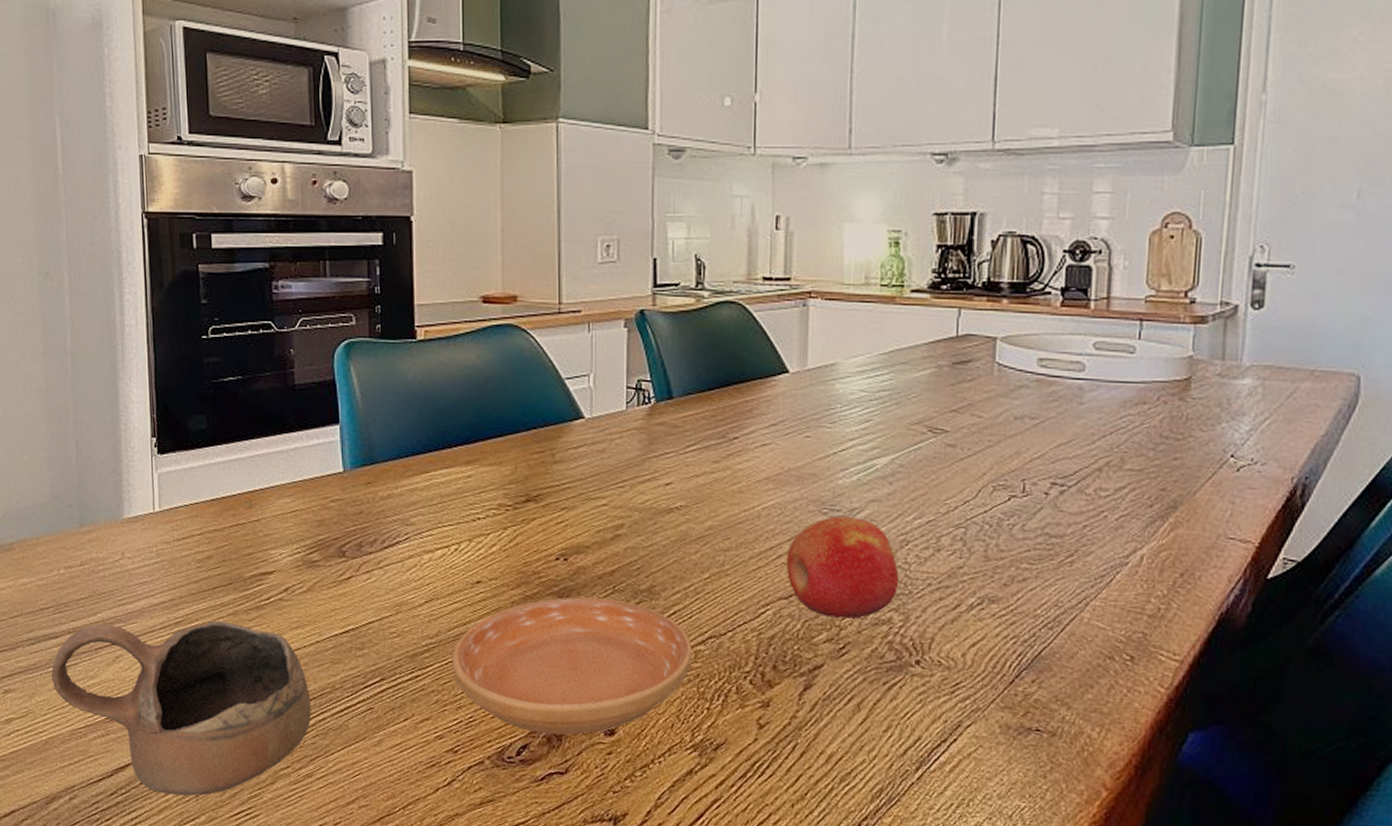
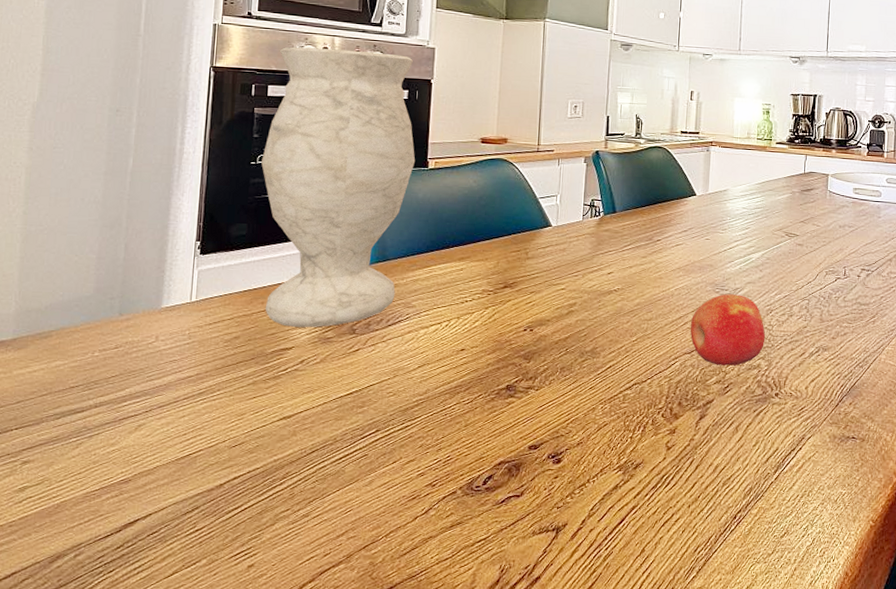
cup: present [51,620,312,797] -> none [72,390,314,544]
vase: none [214,180,400,548] -> present [261,46,416,327]
saucer: present [451,597,693,735] -> none [436,358,622,466]

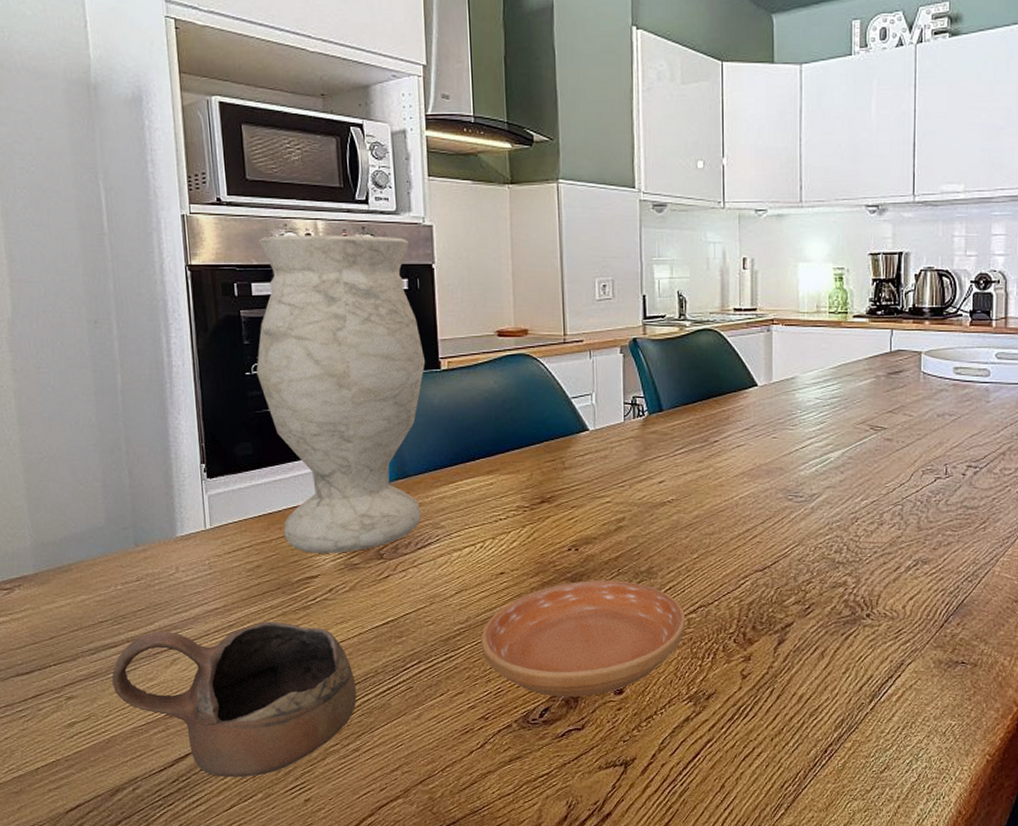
cup: none [72,390,314,544] -> present [111,621,357,778]
saucer: none [436,358,622,466] -> present [480,580,686,698]
apple: present [690,294,766,366] -> none [760,502,852,584]

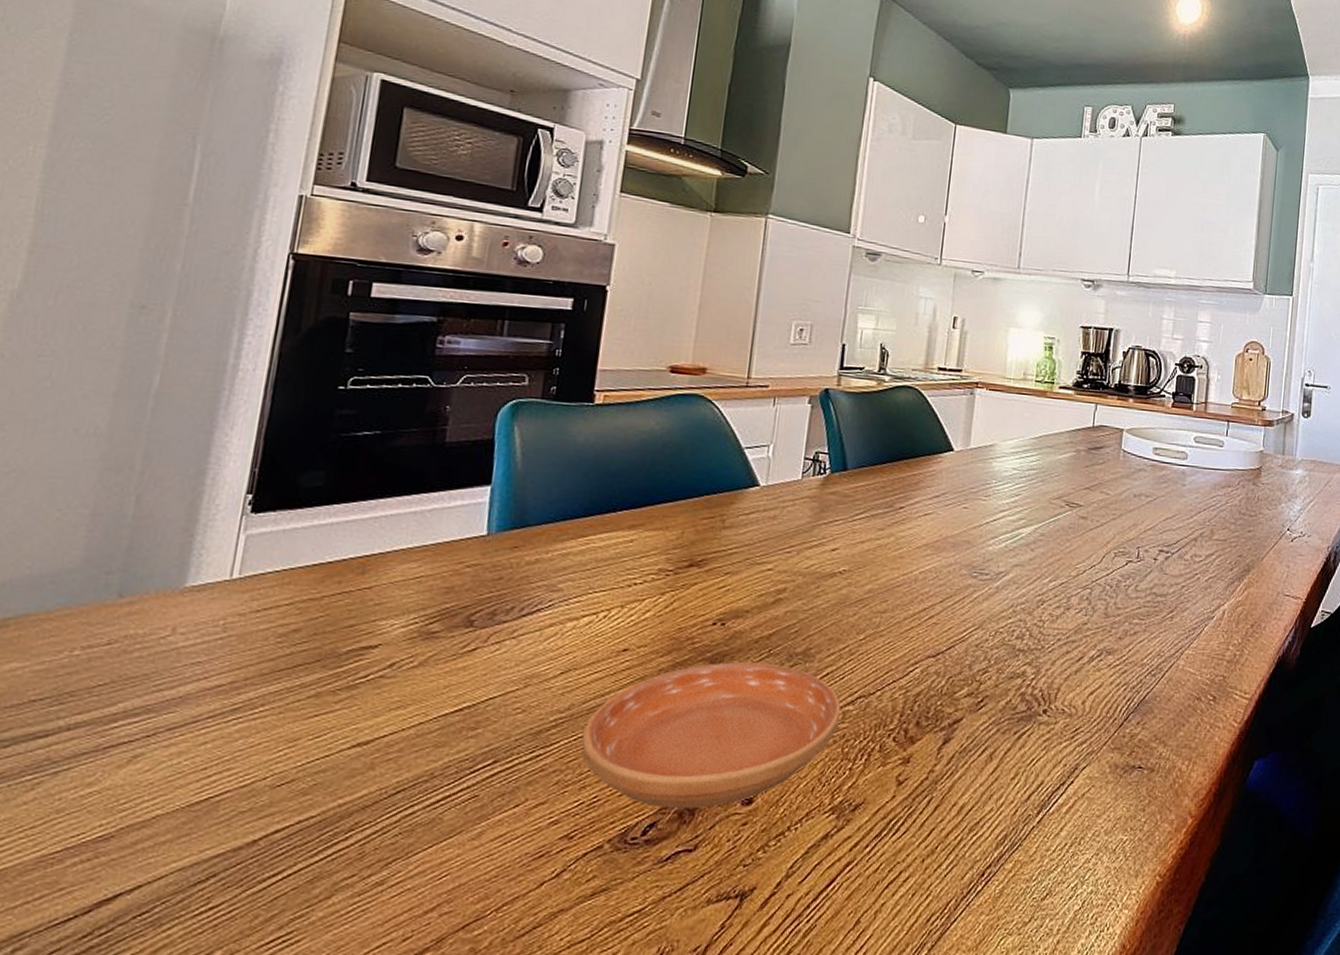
cup: present [111,621,357,778] -> none [24,704,400,928]
vase: present [256,235,426,553] -> none [342,231,584,618]

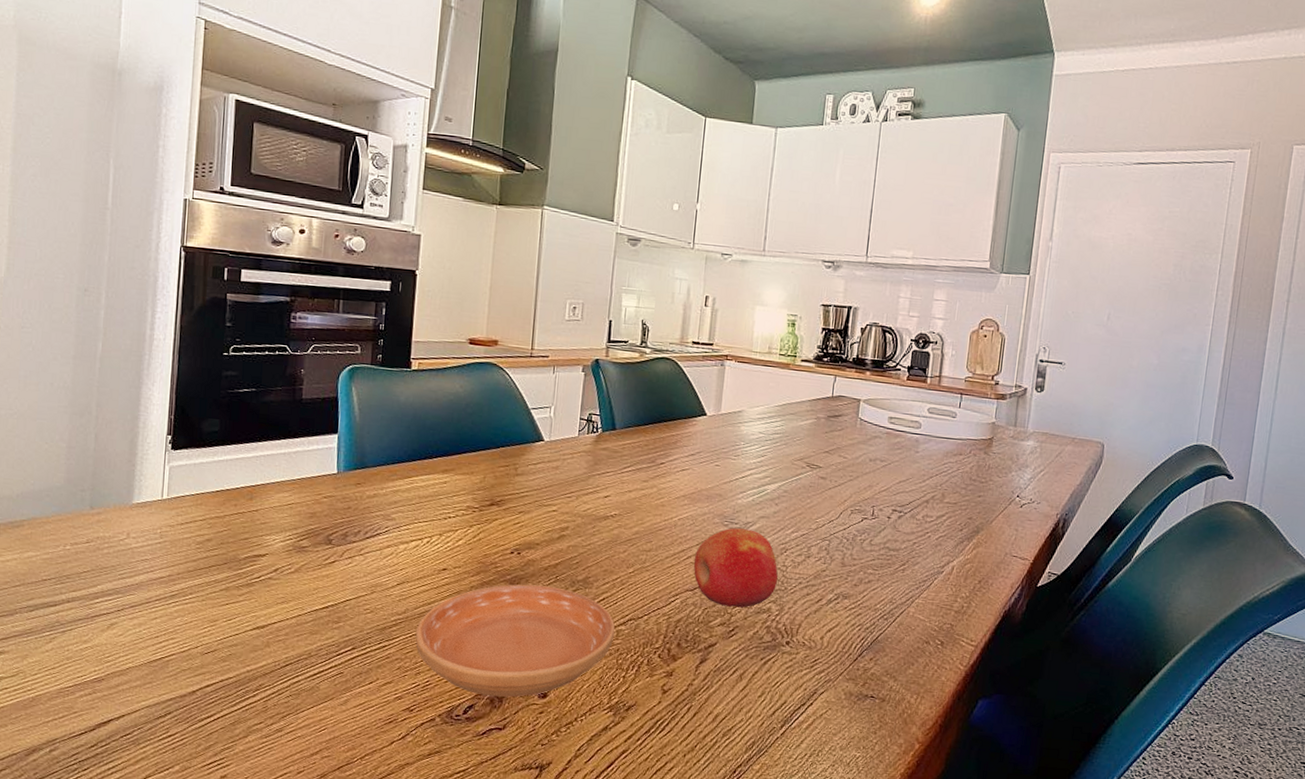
apple: none [936,579,1035,674] -> present [693,528,779,608]

